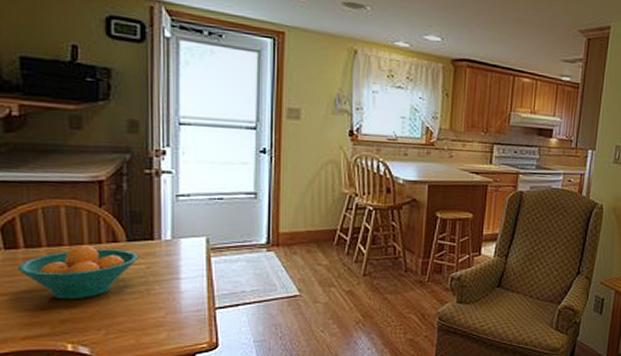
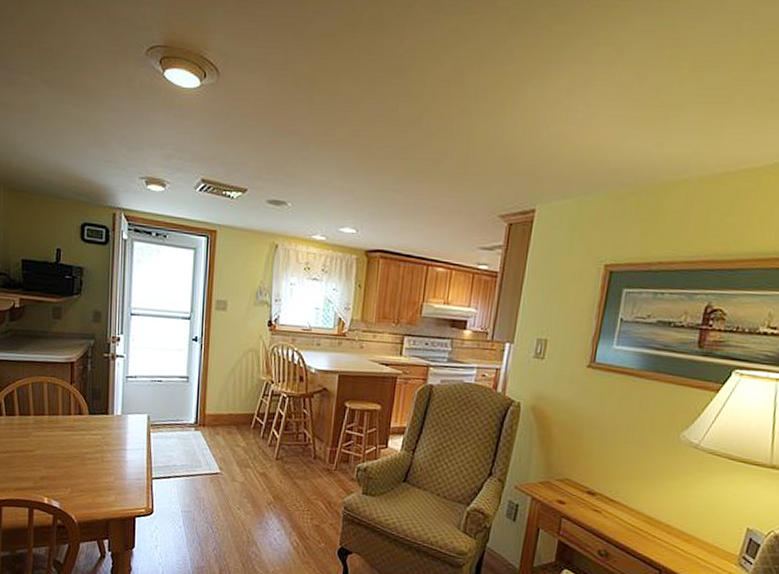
fruit bowl: present [18,245,139,300] -> none [14,415,97,461]

